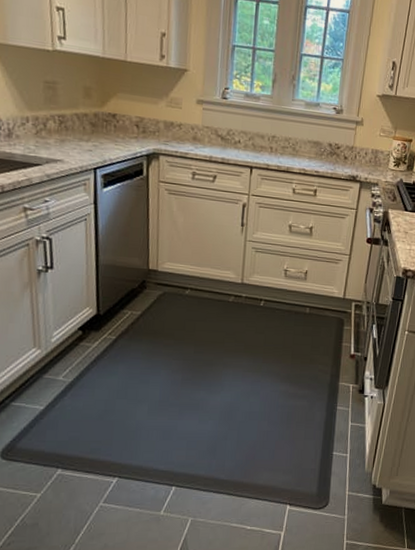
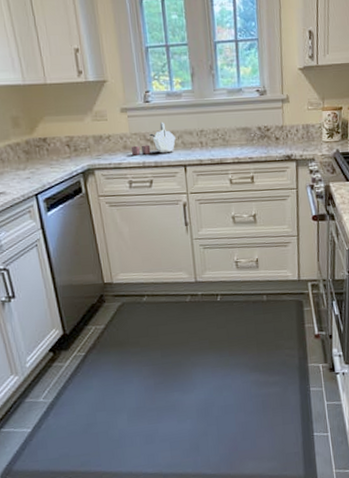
kettle: none [200,120,247,152] -> present [130,122,176,155]

